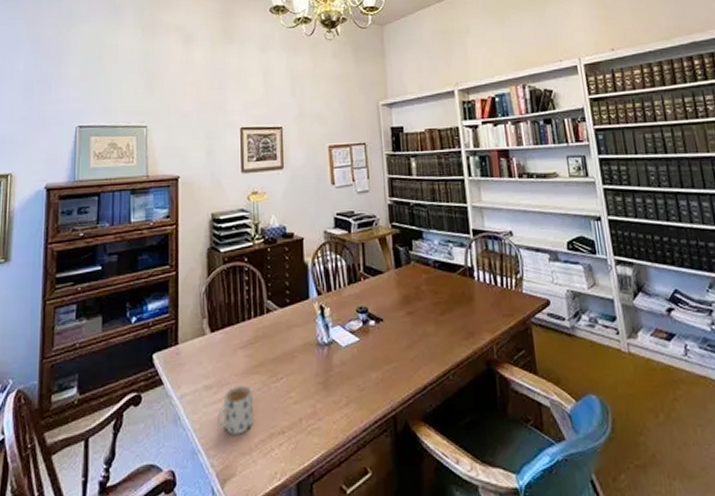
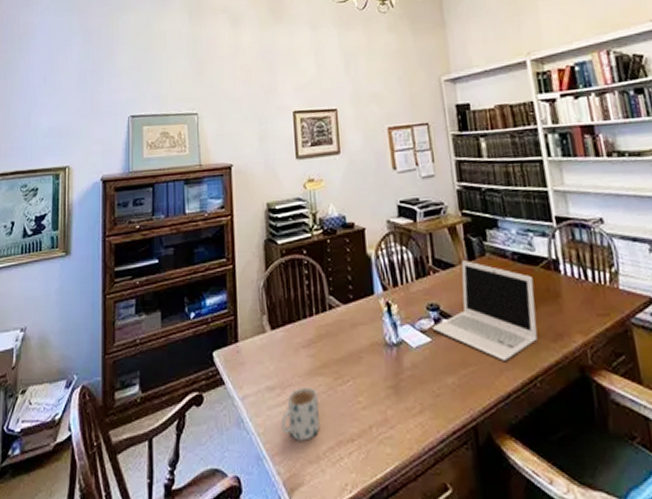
laptop: none [360,268,452,357] -> present [431,260,538,361]

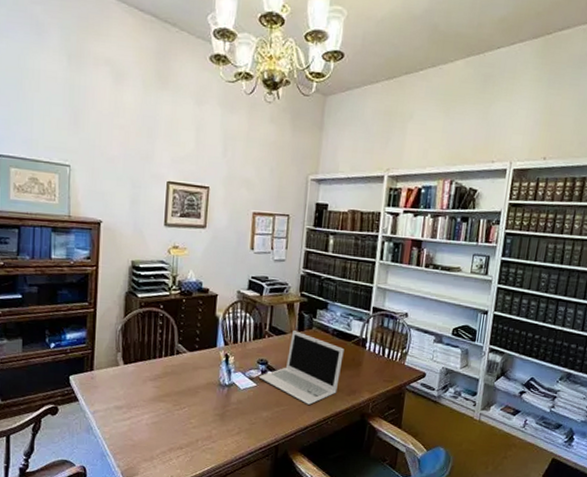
mug: present [280,387,320,441] -> none [124,408,158,446]

